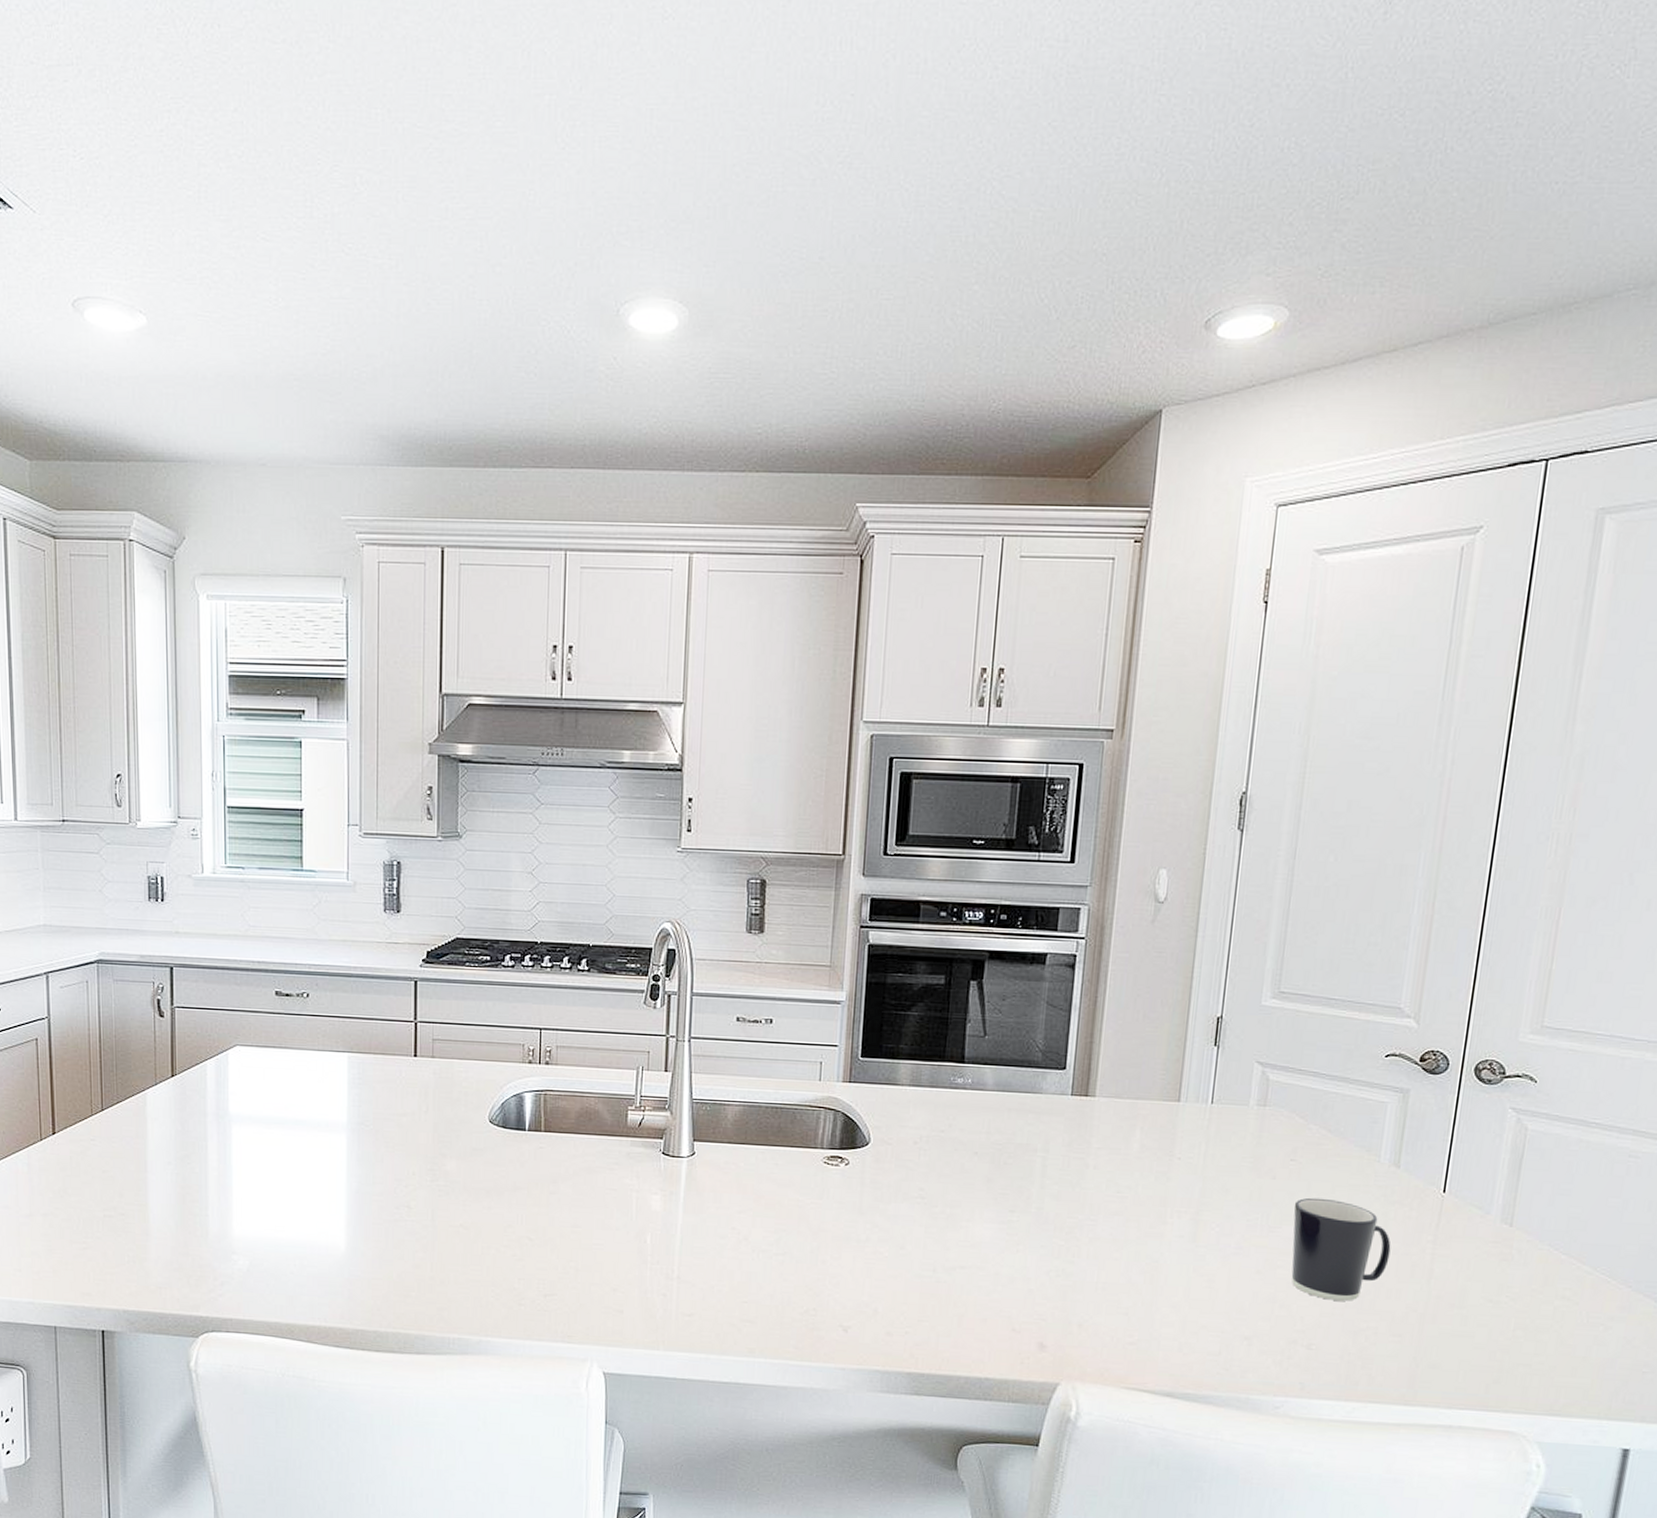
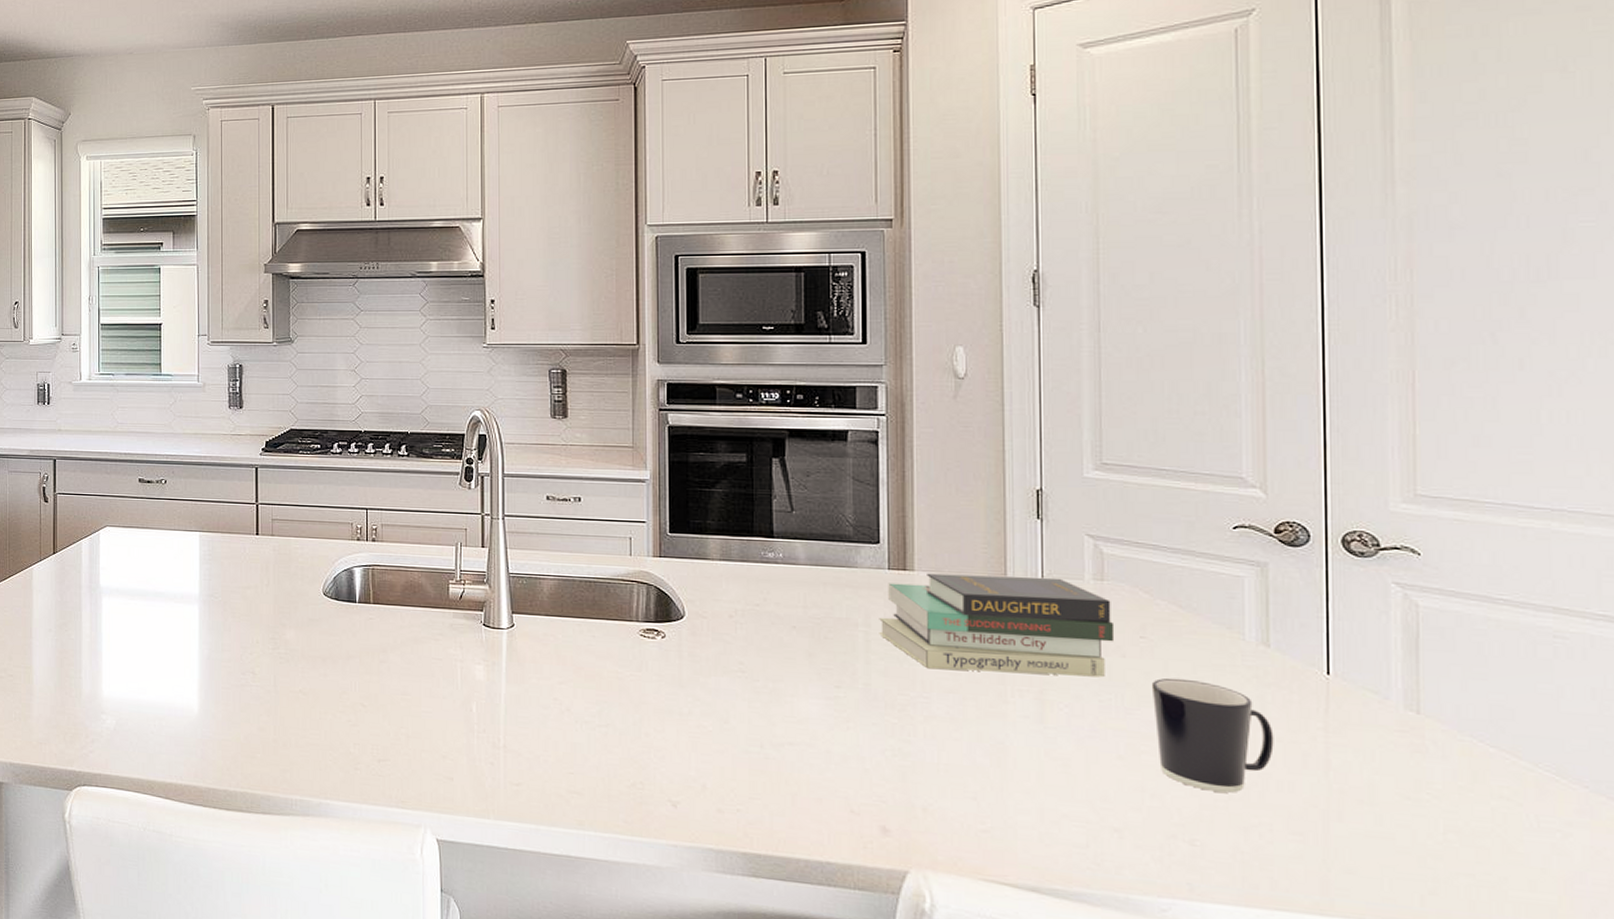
books: none [1056,1099,1270,1198] -> present [879,573,1115,678]

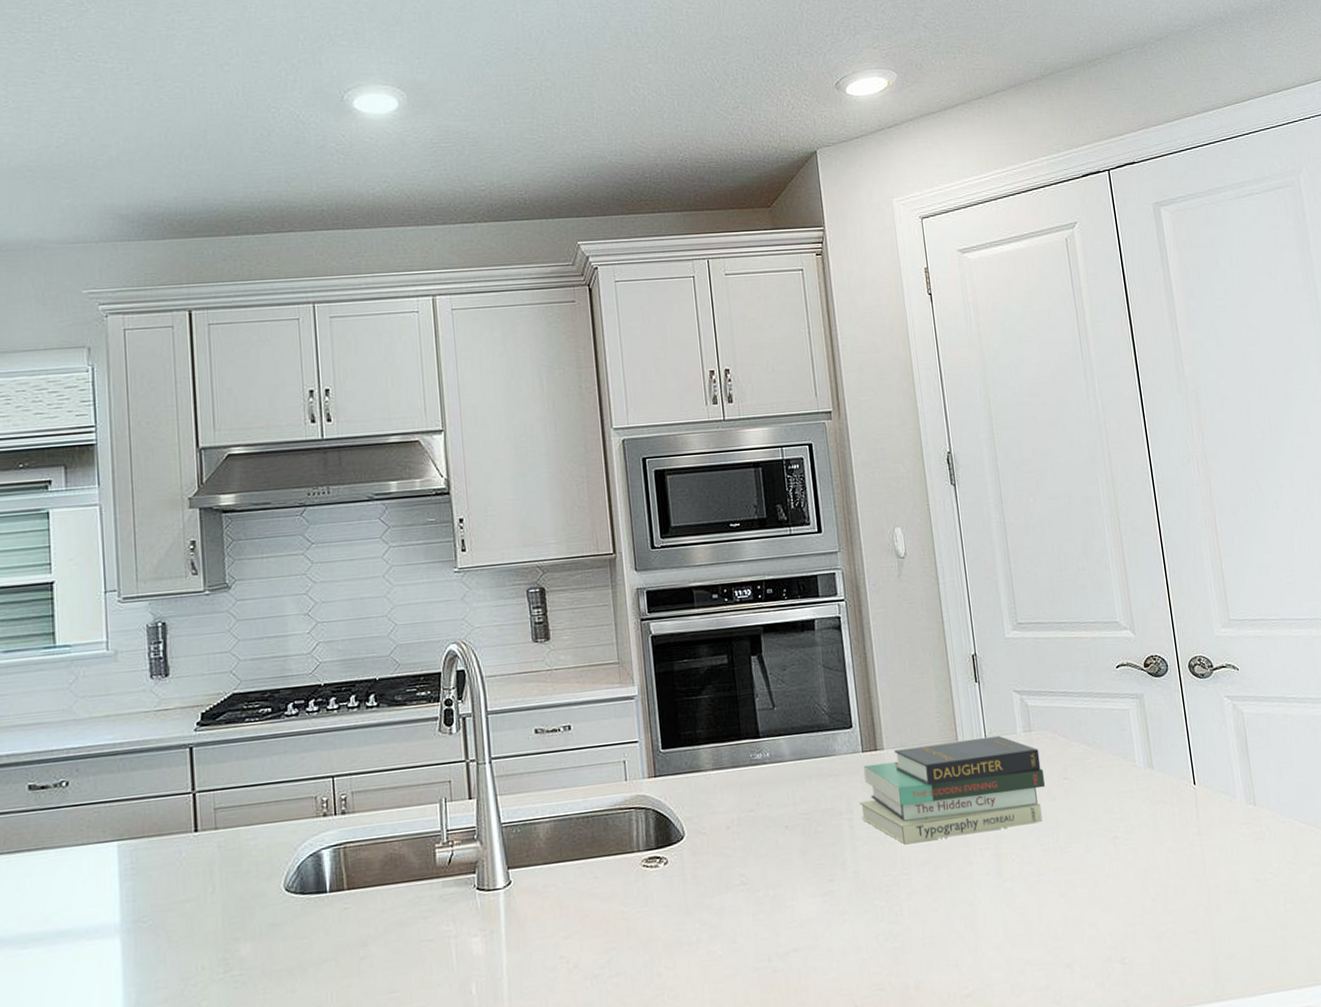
mug: present [1151,678,1274,793] -> none [1076,810,1168,910]

